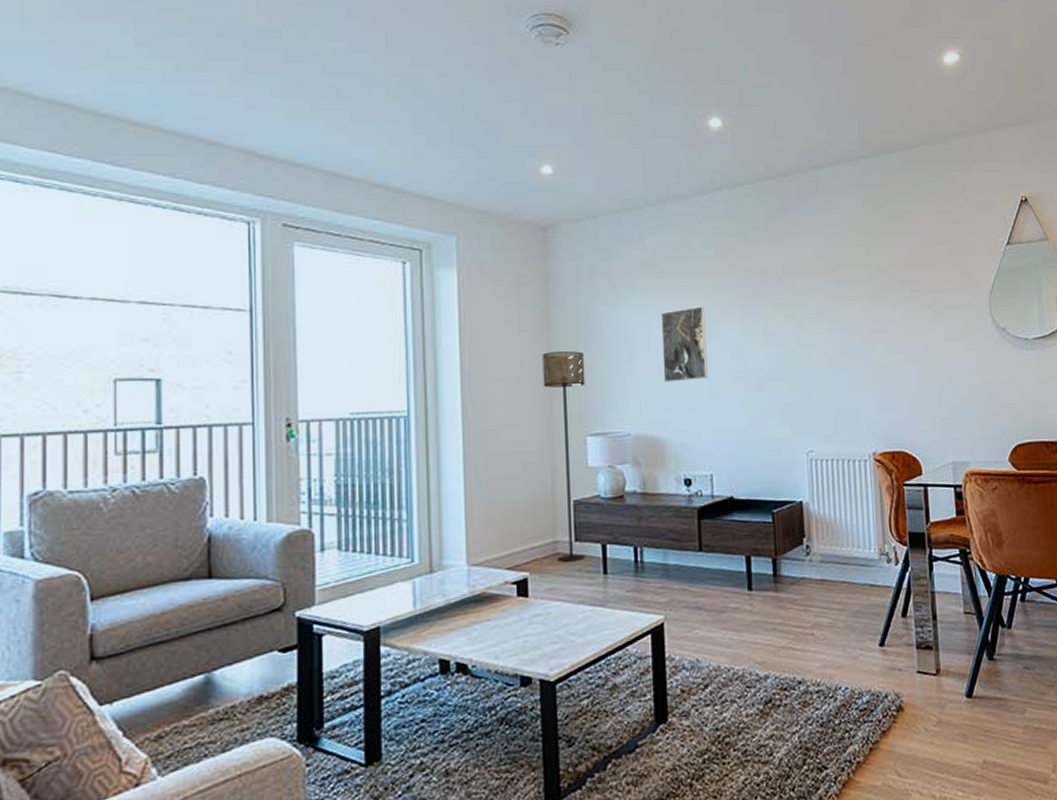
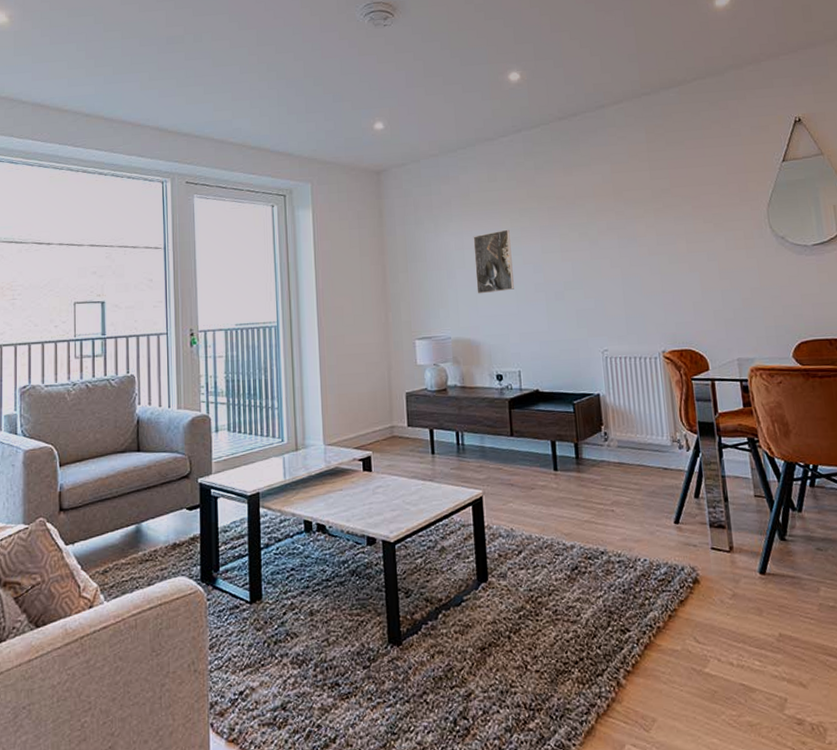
floor lamp: present [542,351,586,562] -> none [378,270,416,443]

